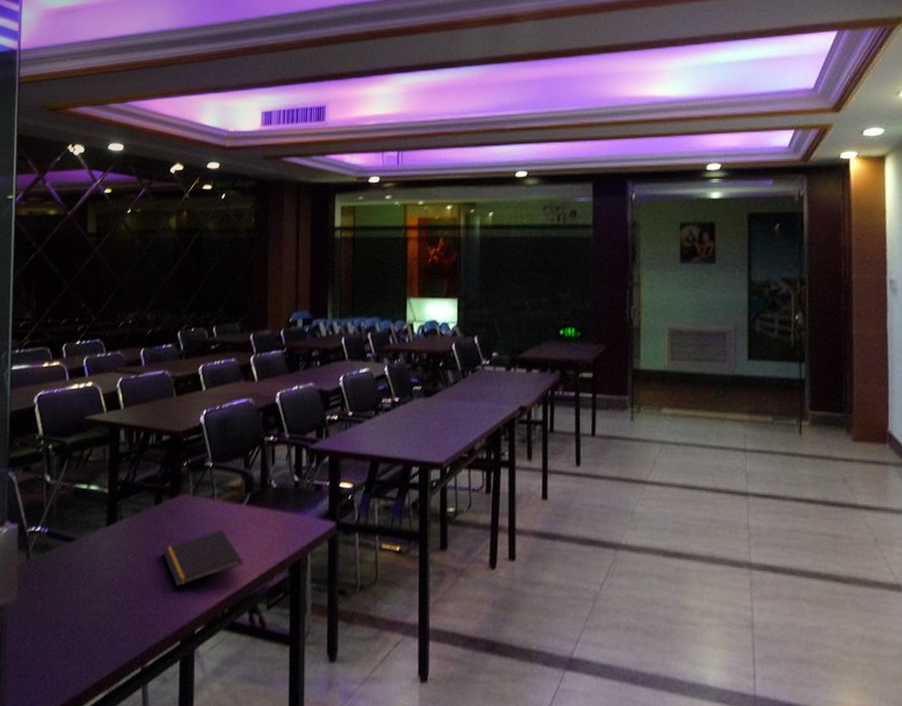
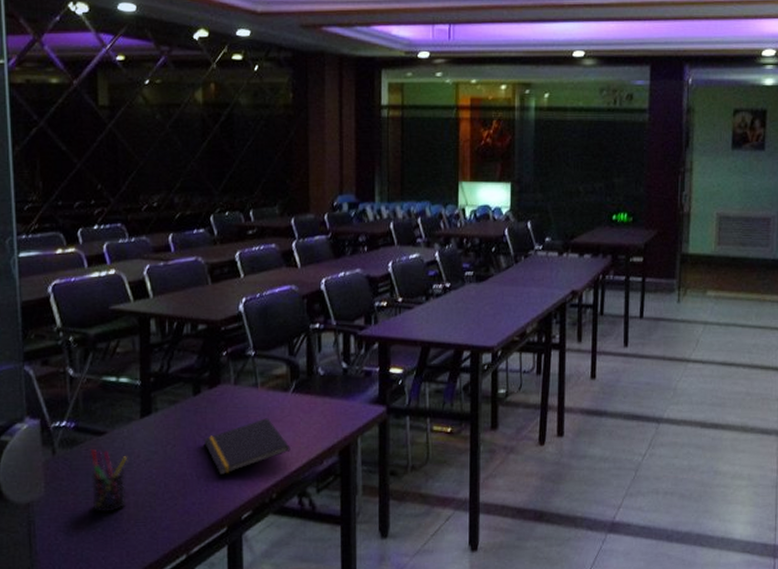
pen holder: none [59,555,92,620] -> present [90,449,127,513]

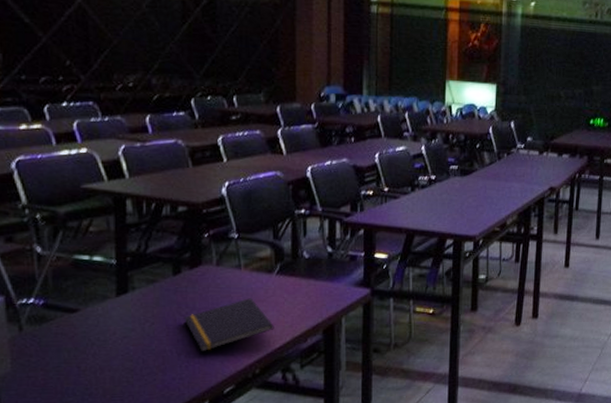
pen holder: present [90,449,127,513] -> none [61,326,102,388]

